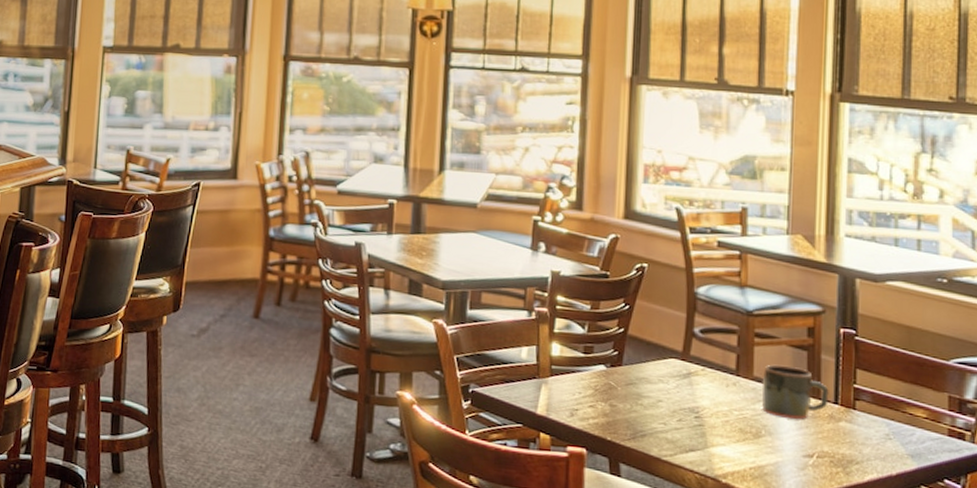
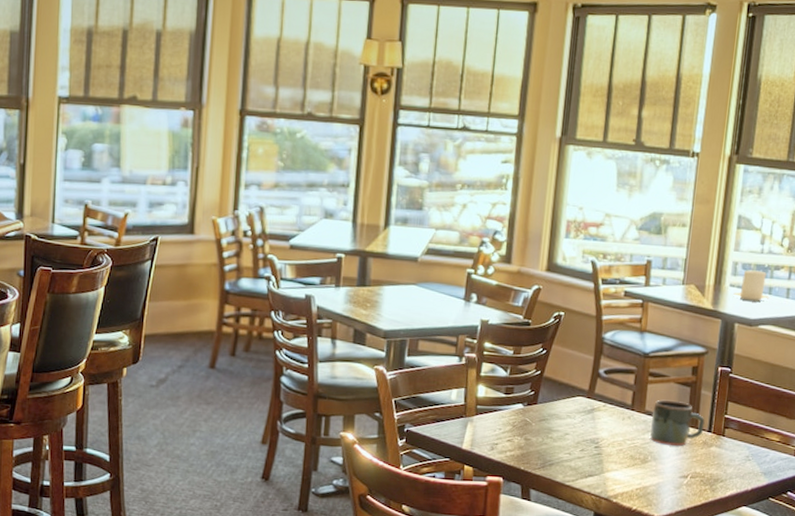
candle: none [851,218,896,254] -> present [733,270,770,301]

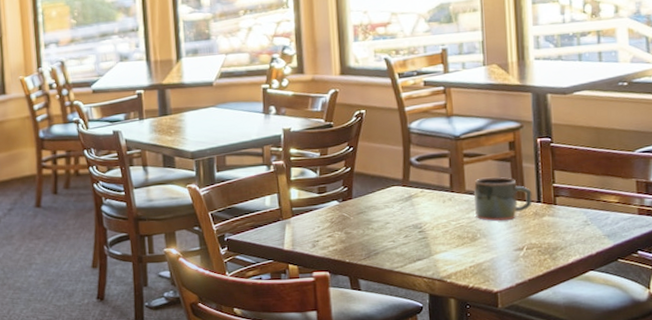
candle: present [733,270,770,301] -> none [540,40,581,71]

